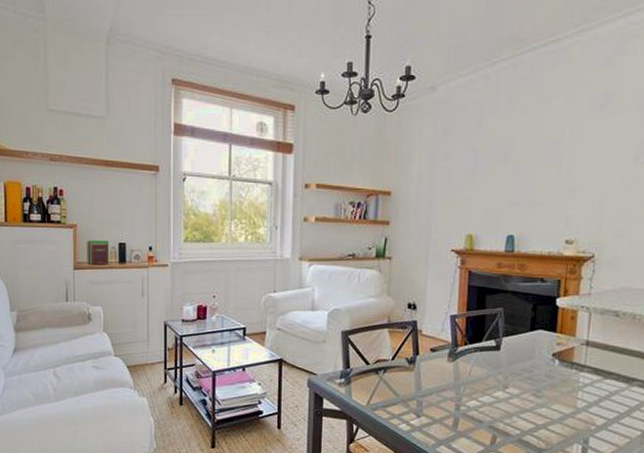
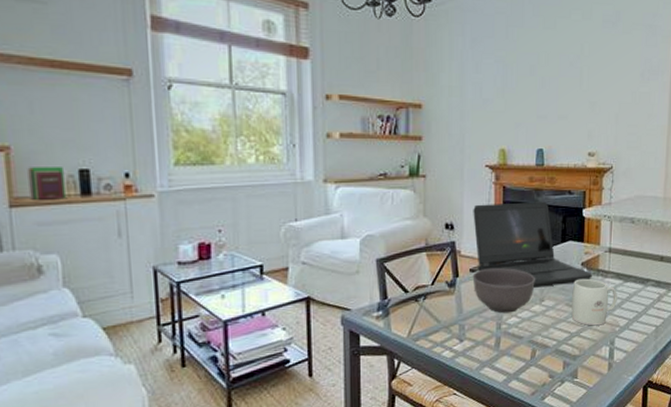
bowl: none [432,349,499,396] -> present [472,267,535,313]
laptop computer: none [436,287,565,374] -> present [473,201,592,288]
mug: none [538,369,595,421] -> present [571,278,617,326]

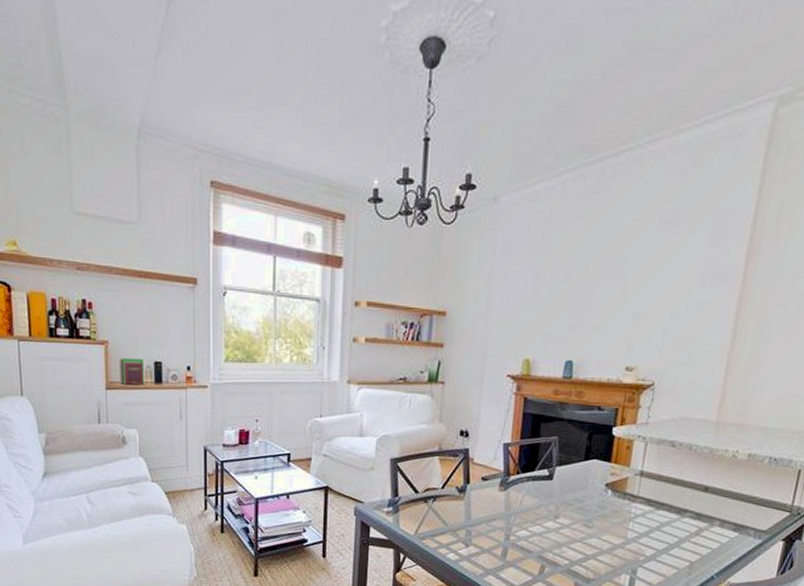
bowl: present [472,267,535,313] -> none [483,478,551,526]
laptop computer: present [473,201,592,288] -> none [489,414,617,504]
mug: present [571,278,617,326] -> none [588,500,646,552]

